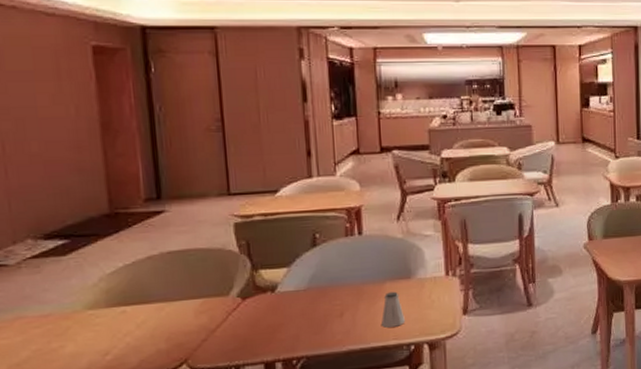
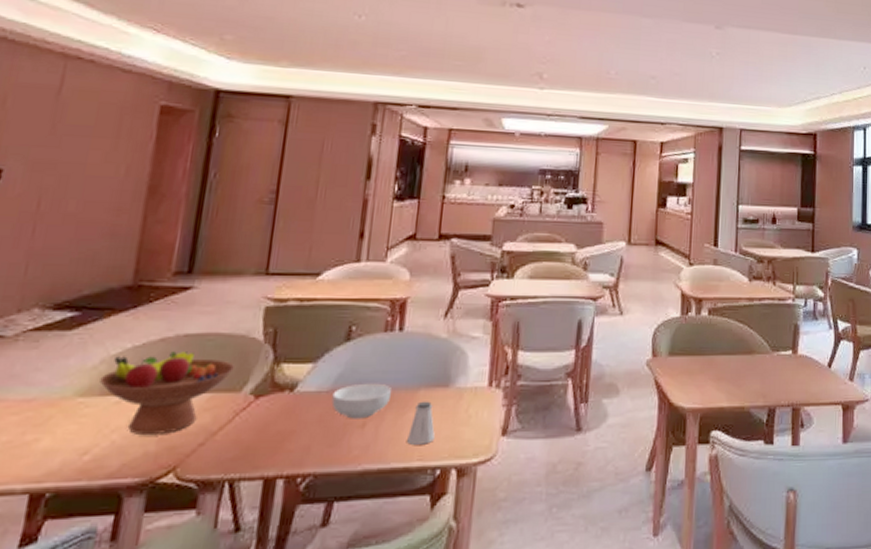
fruit bowl: none [103,266,218,336] -> present [99,351,234,434]
cereal bowl: none [309,279,361,311] -> present [331,383,391,419]

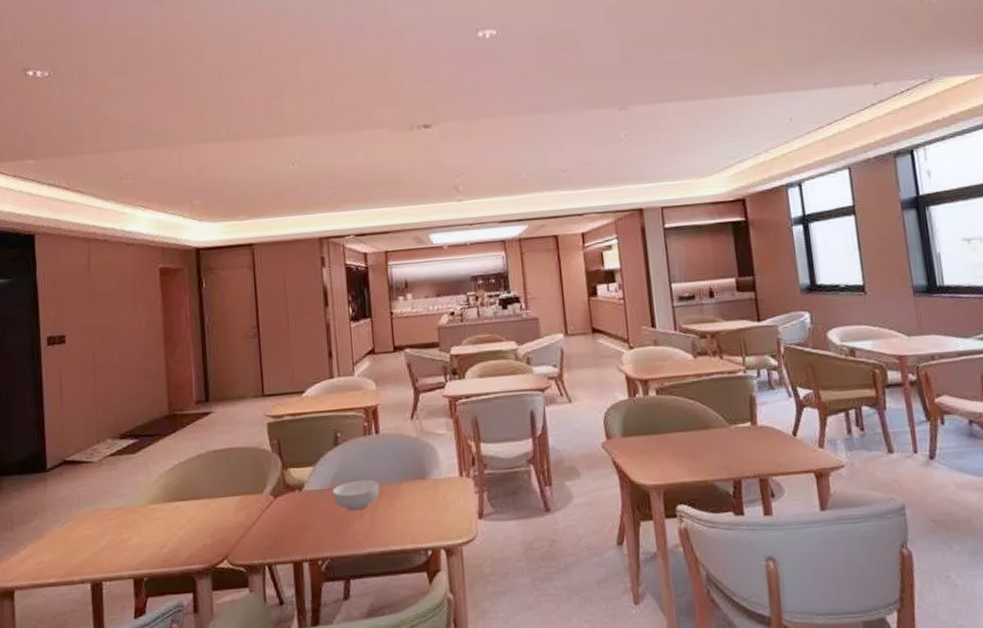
fruit bowl: present [99,351,234,434] -> none [162,464,254,531]
saltshaker: present [407,401,435,445] -> none [399,492,422,530]

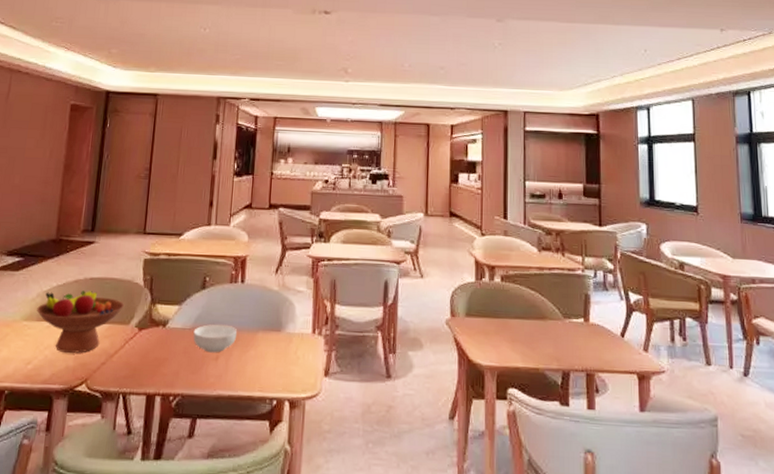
fruit bowl: none [162,464,254,531] -> present [37,290,124,353]

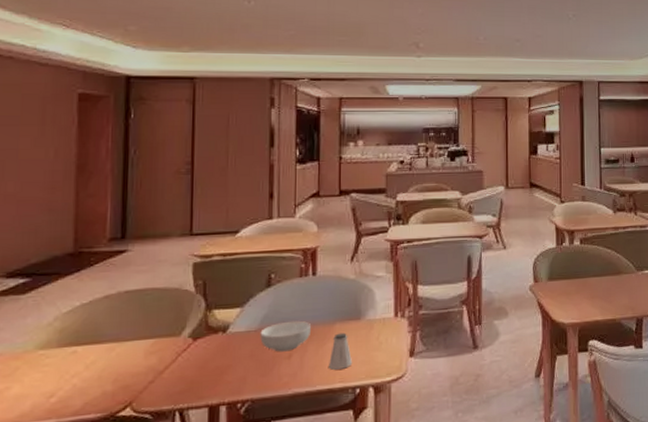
fruit bowl: present [37,290,124,353] -> none [56,305,172,378]
saltshaker: none [250,342,271,378] -> present [329,332,352,370]

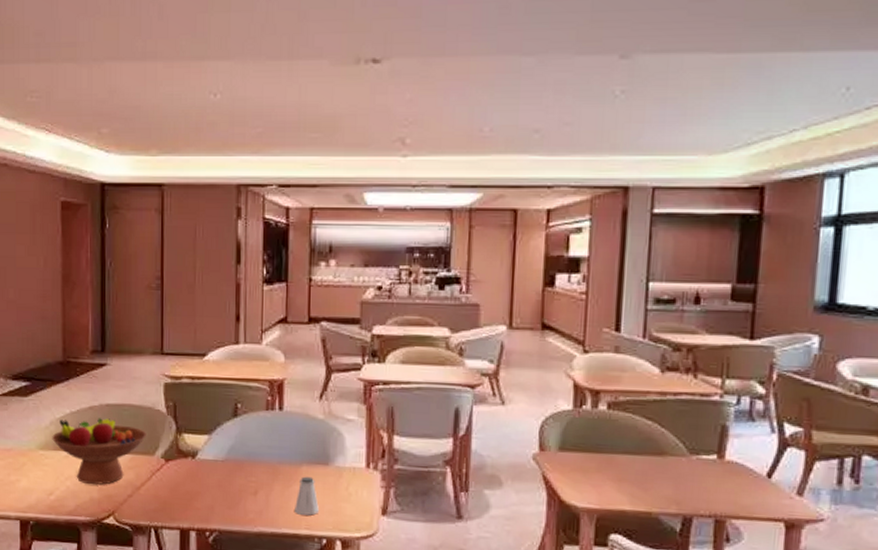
fruit bowl: none [56,305,172,378] -> present [52,418,146,485]
cereal bowl: present [260,320,310,352] -> none [227,456,276,487]

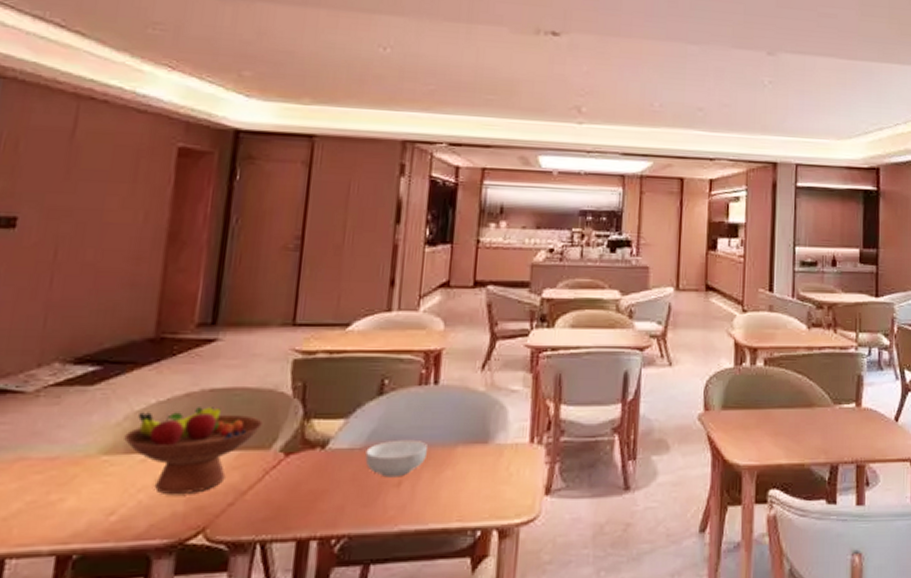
cereal bowl: none [227,456,276,487] -> present [365,439,427,478]
saltshaker: present [295,476,319,516] -> none [445,458,474,505]

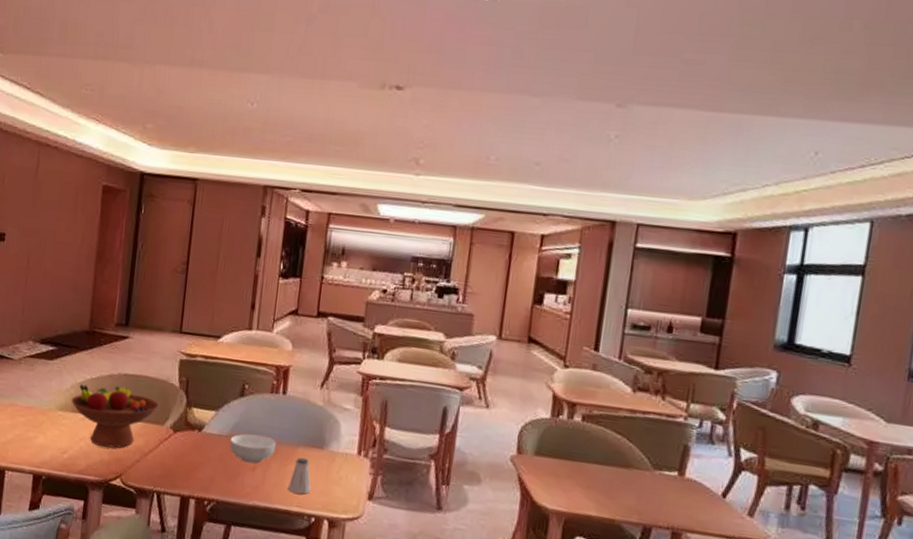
saltshaker: none [445,458,474,505] -> present [288,457,311,495]

